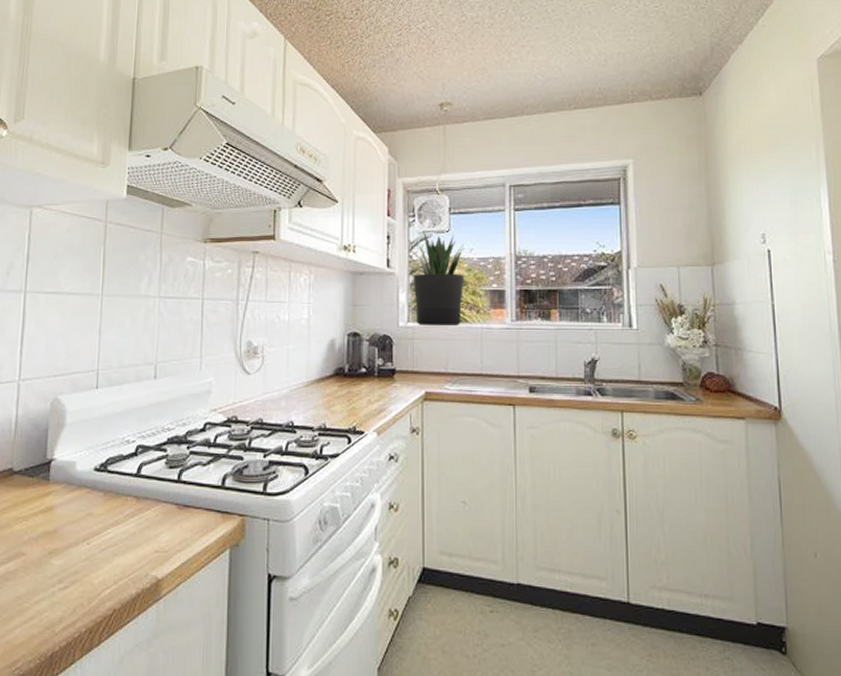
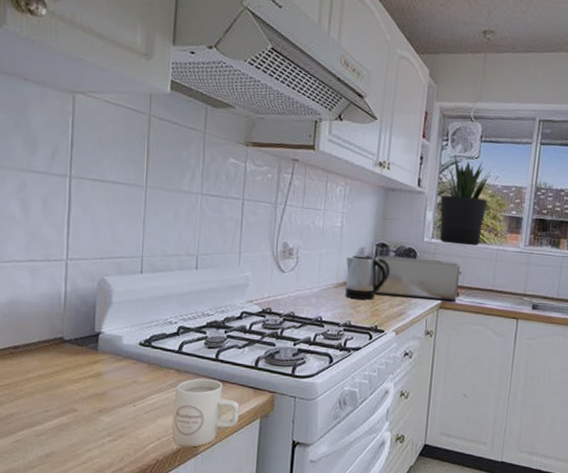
mug: none [130,504,206,590] -> present [172,378,240,447]
kettle: none [317,347,362,397] -> present [345,254,387,300]
toaster: none [347,345,445,393] -> present [374,254,462,303]

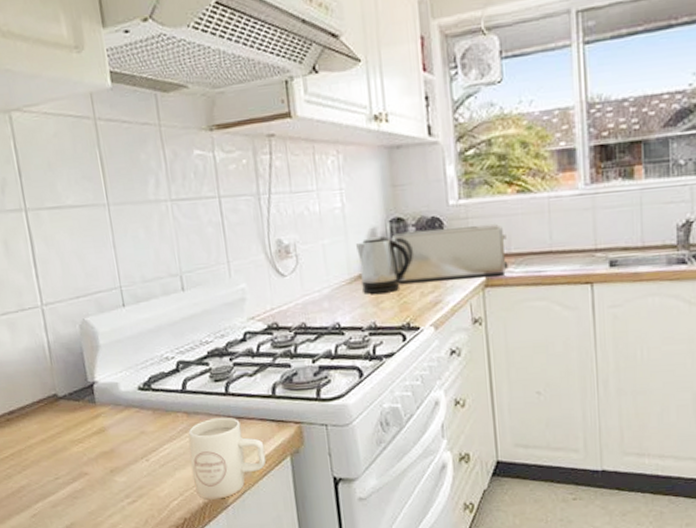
planter: present [440,154,490,246] -> none [461,83,525,203]

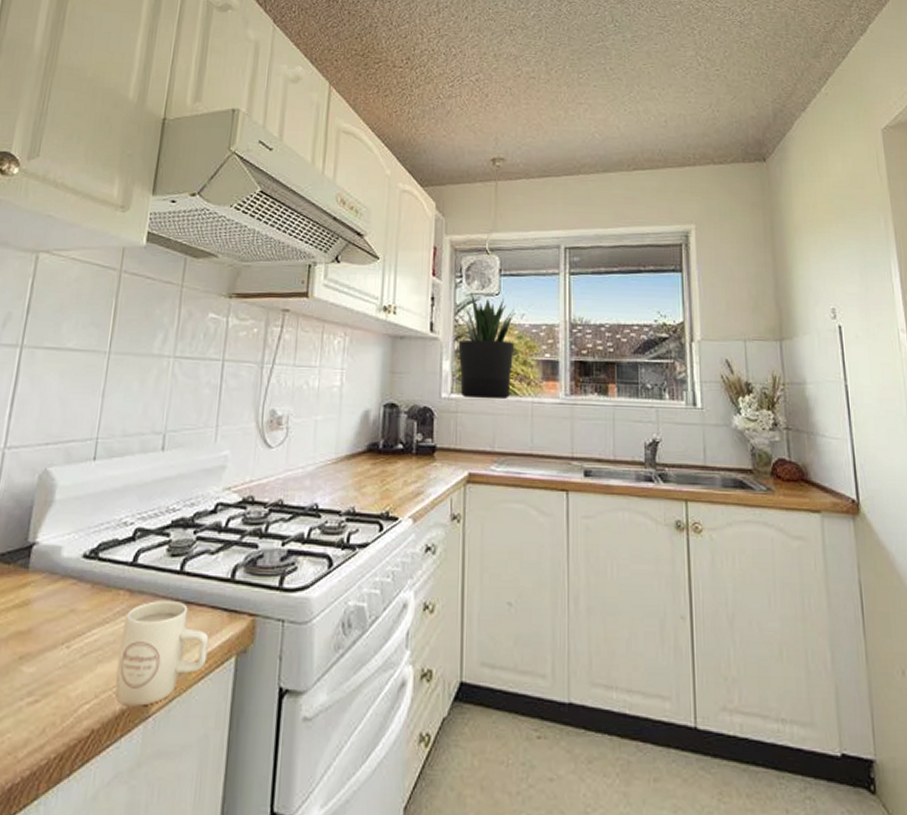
kettle: present [356,236,410,294] -> none [347,419,398,477]
toaster: present [391,223,509,285] -> none [383,417,491,474]
planter: none [461,83,525,203] -> present [458,292,515,400]

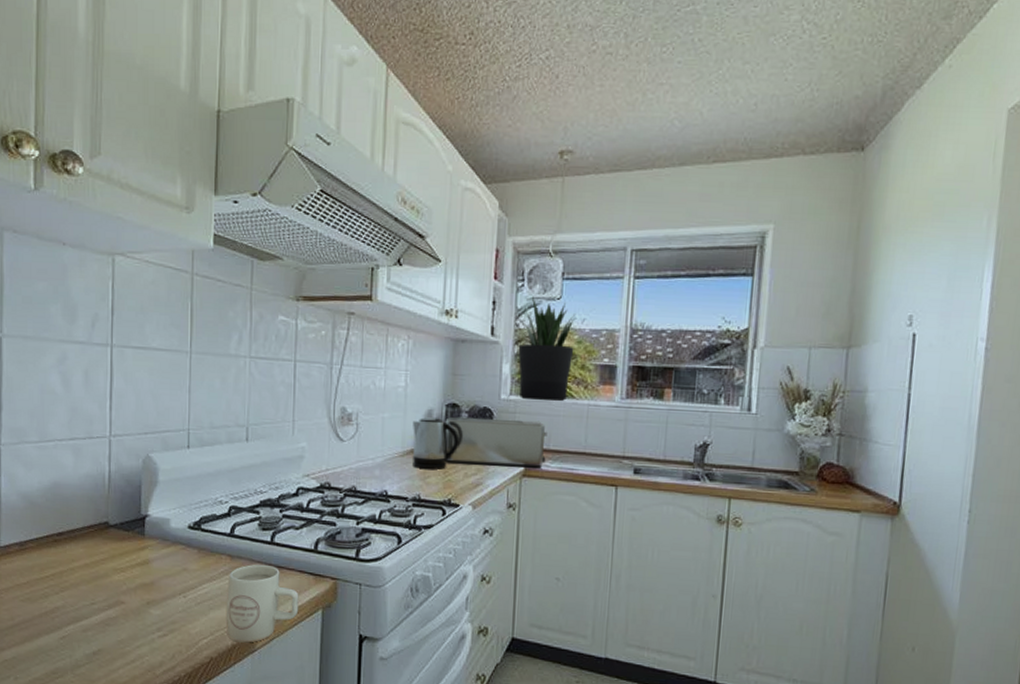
kettle: none [347,419,398,477] -> present [413,417,460,469]
toaster: none [383,417,491,474] -> present [445,416,547,469]

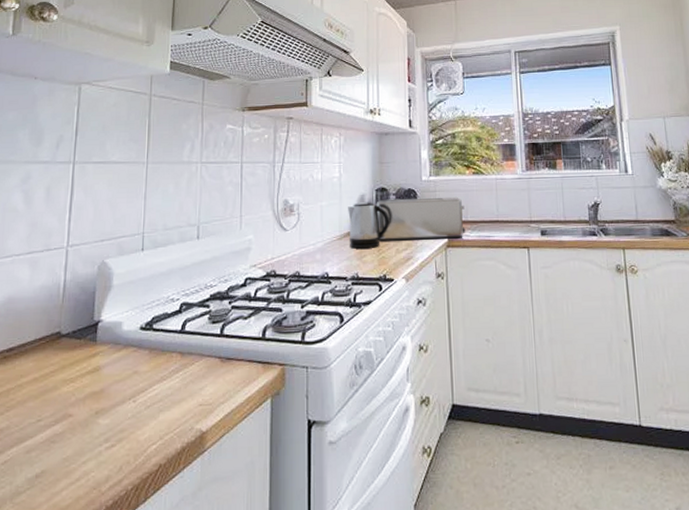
mug: present [225,564,299,643] -> none [175,357,248,444]
planter: present [518,296,575,402] -> none [433,93,479,180]

